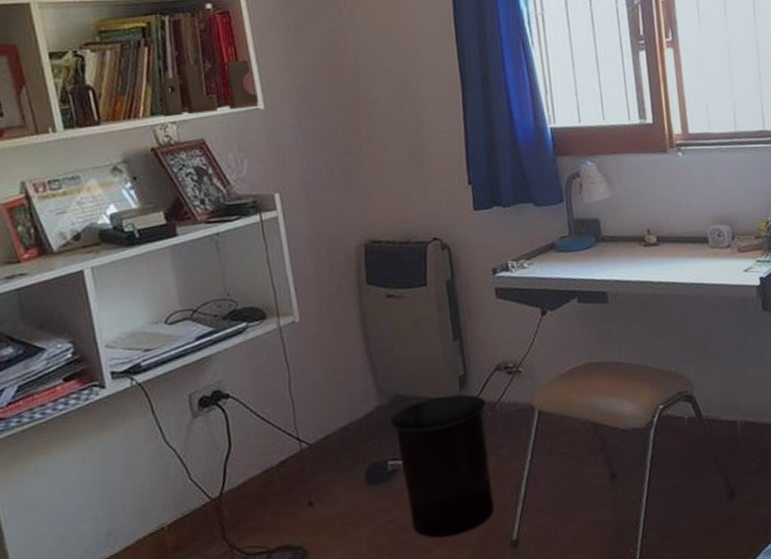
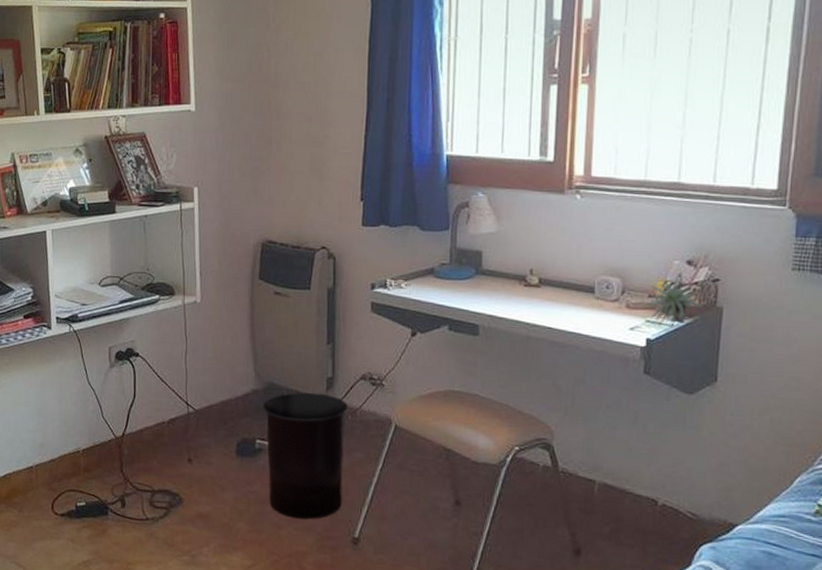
bookend: present [158,59,259,117] -> none [116,66,191,110]

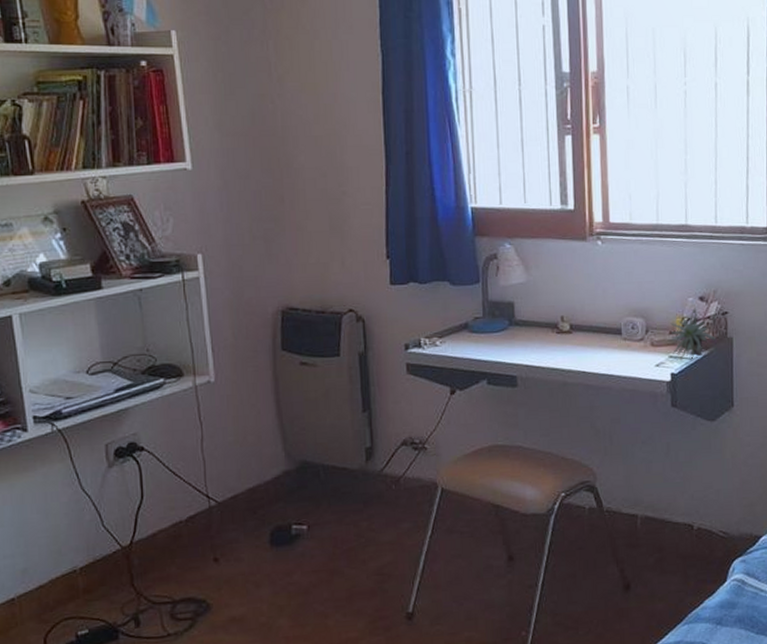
waste bin: present [263,392,349,519] -> none [297,465,393,603]

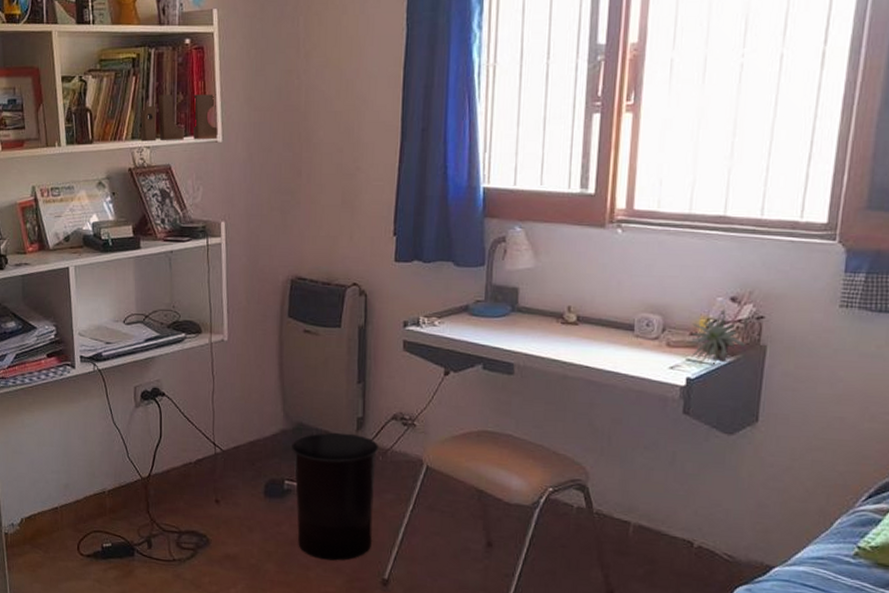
bookend: none [91,119,186,171] -> present [139,94,218,142]
waste bin: none [297,465,393,603] -> present [292,432,379,560]

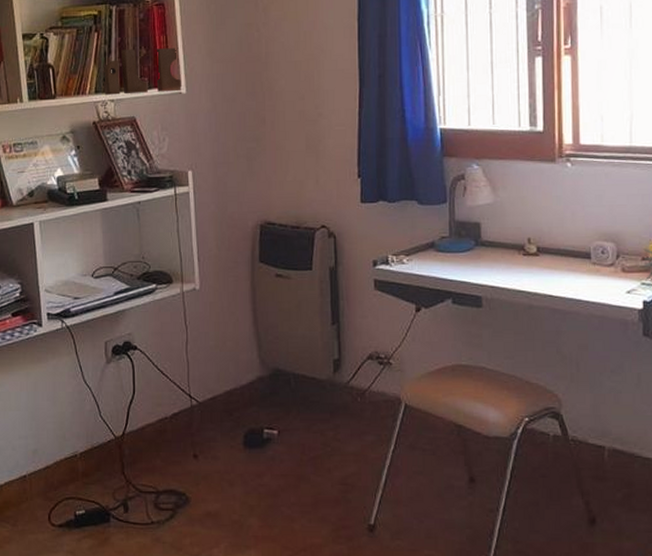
waste bin: present [292,432,379,560] -> none [269,376,357,508]

